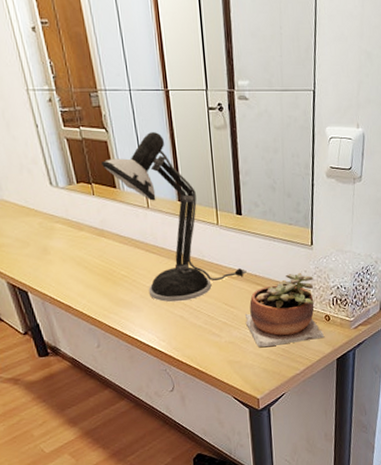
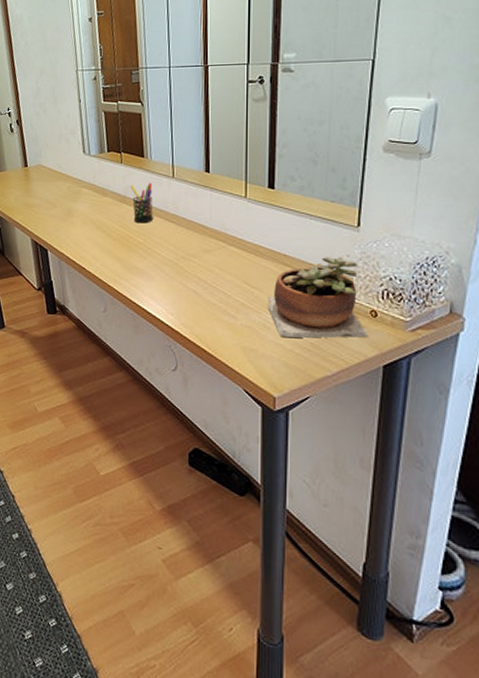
desk lamp: present [102,132,247,303] -> none [133,105,274,275]
pen holder: none [106,214,134,256] -> present [130,182,153,223]

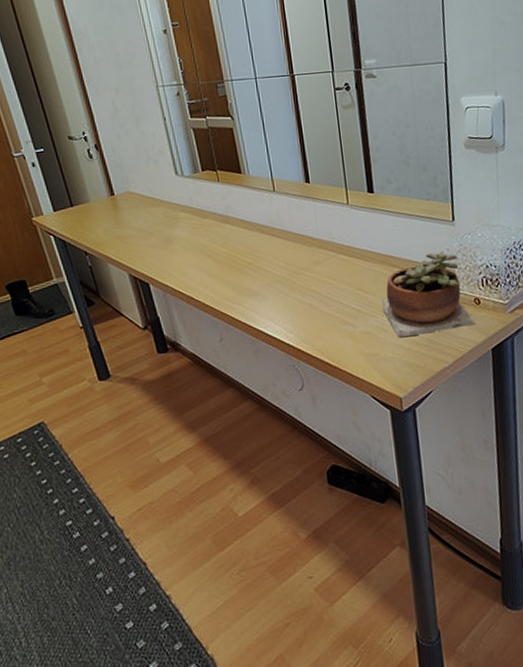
pen holder: present [130,182,153,223] -> none [231,199,259,243]

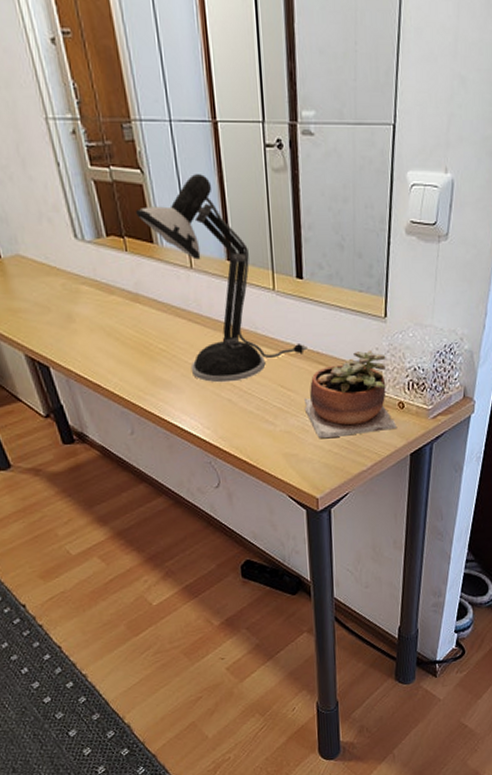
desk lamp: none [227,116,382,290] -> present [136,174,307,383]

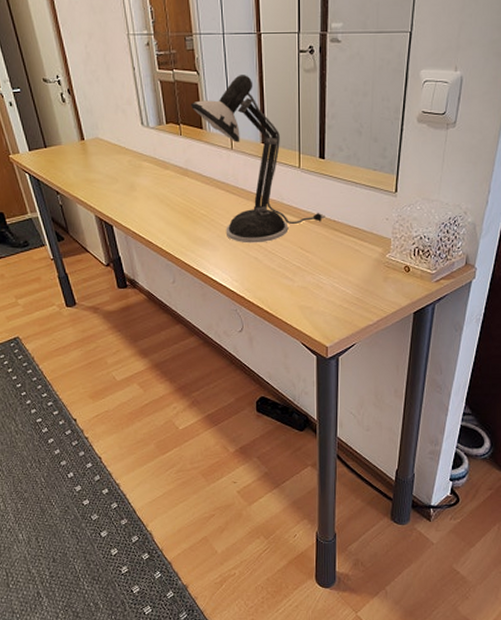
succulent plant: present [303,349,398,439] -> none [319,220,403,295]

